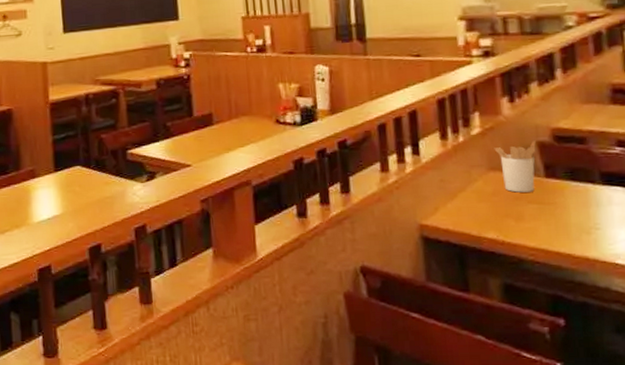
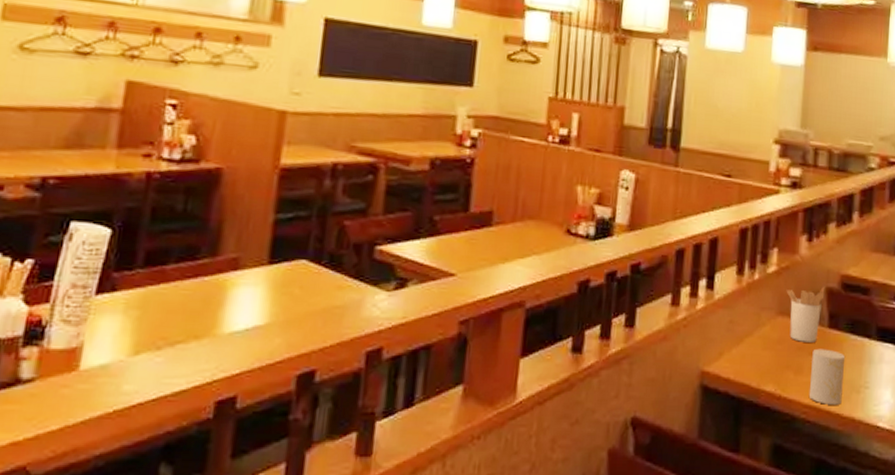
cup: none [531,196,572,247] -> present [808,348,846,405]

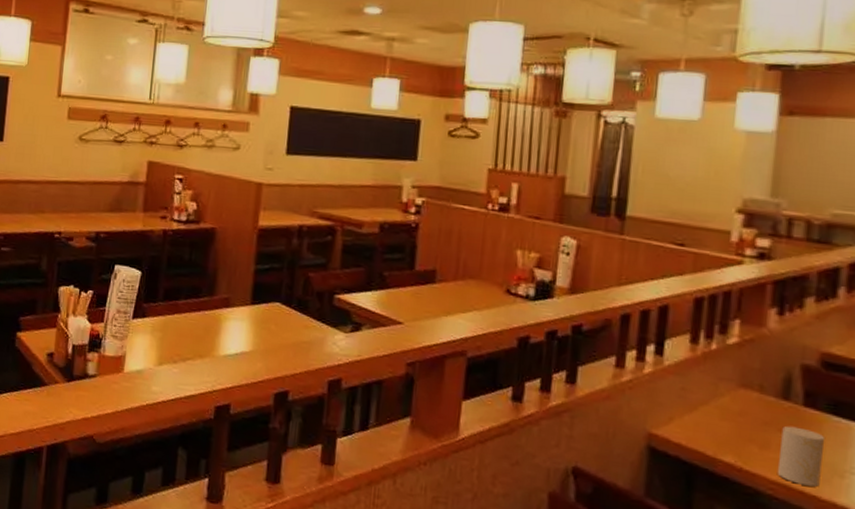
utensil holder: present [786,286,825,343] -> none [750,362,800,419]

